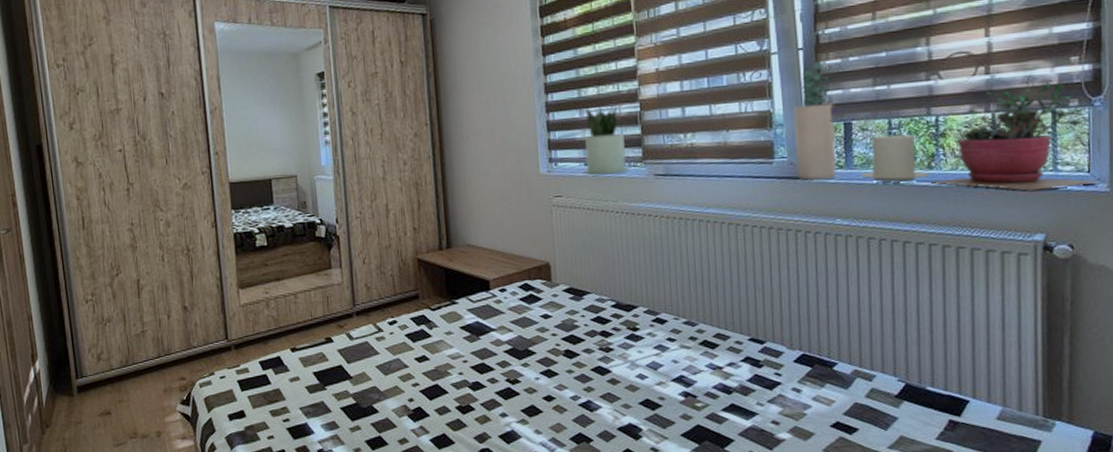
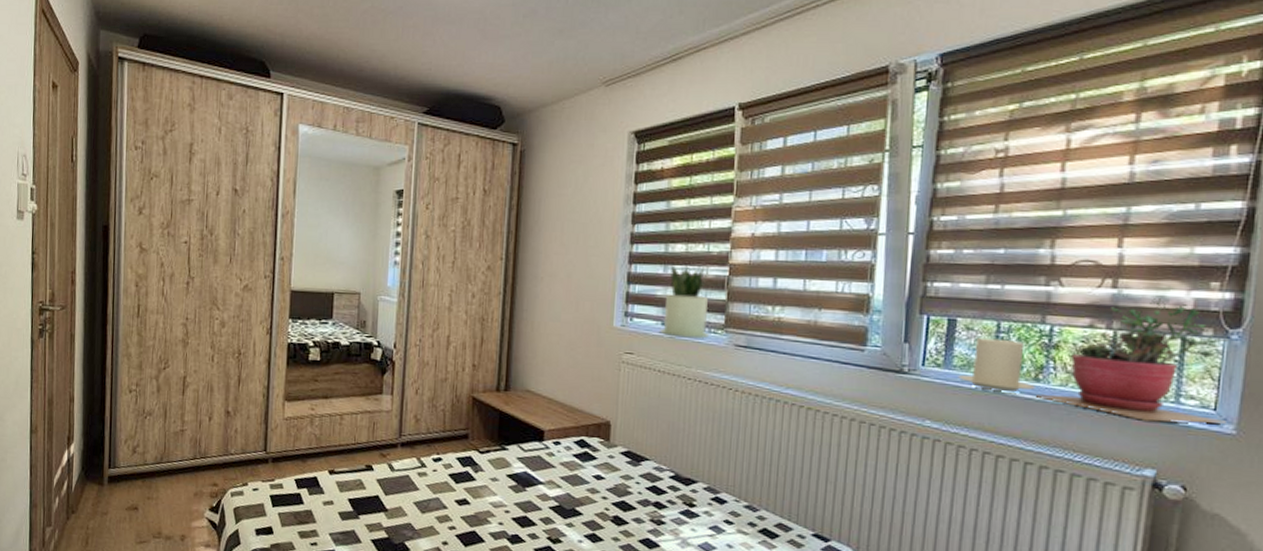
vase: present [793,53,836,181] -> none [889,239,942,378]

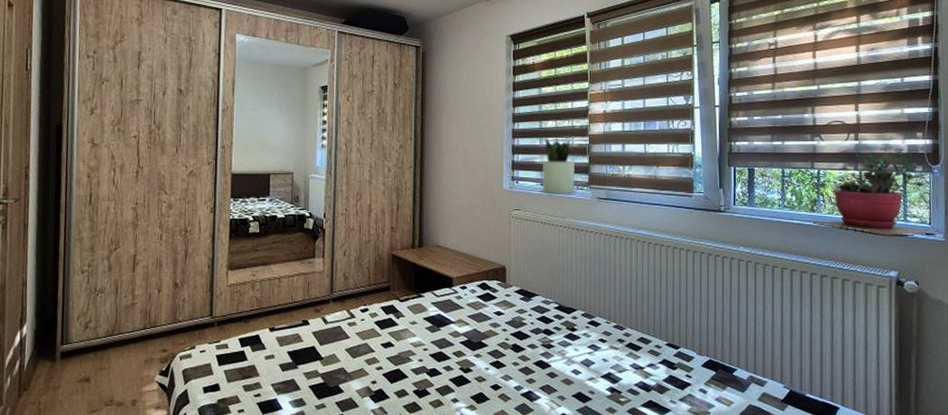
candle: present [958,337,1035,393] -> none [759,181,812,221]

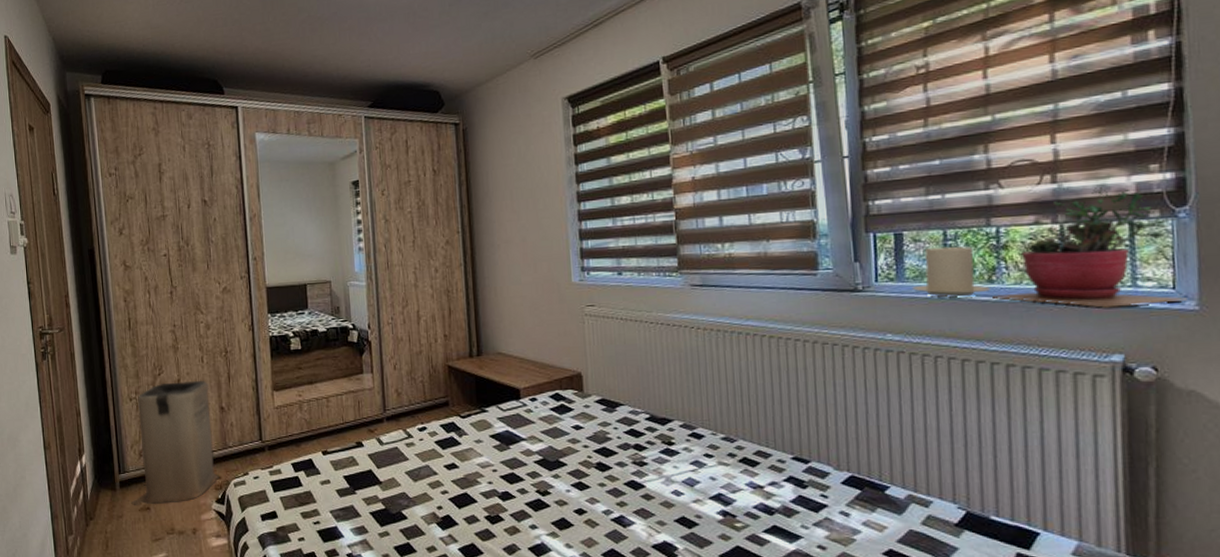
laundry basket: none [71,257,166,376] -> present [132,381,219,505]
planter: present [540,138,578,196] -> none [617,215,666,286]
candle: none [759,181,812,221] -> present [912,246,990,297]

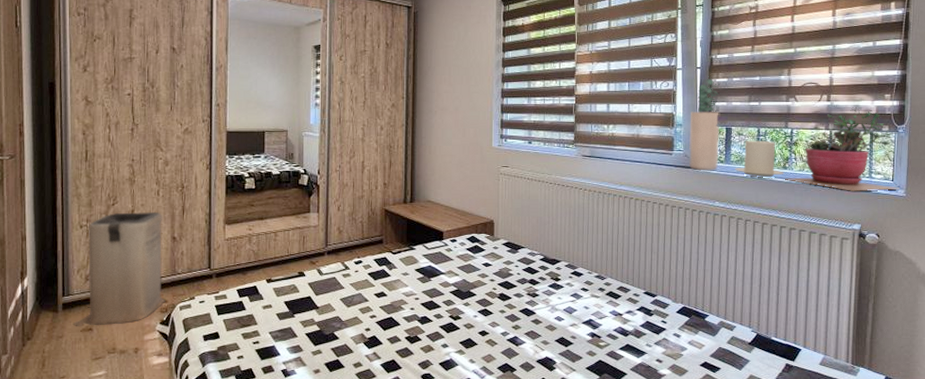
vase: none [839,161,886,294] -> present [689,72,720,171]

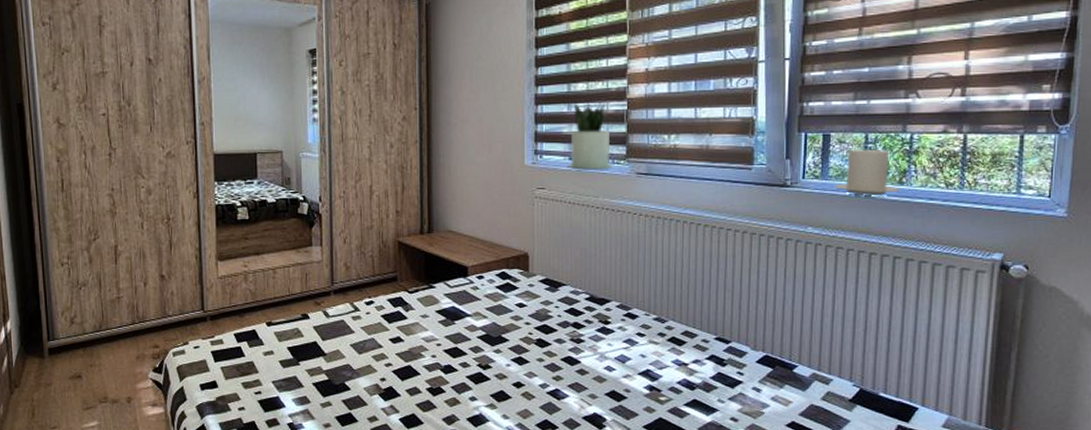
laundry basket: present [73,212,166,326] -> none [61,248,157,373]
planter: none [527,98,564,153] -> present [568,103,614,171]
vase: present [689,72,720,171] -> none [774,64,815,189]
succulent plant: present [785,107,899,191] -> none [901,103,1059,212]

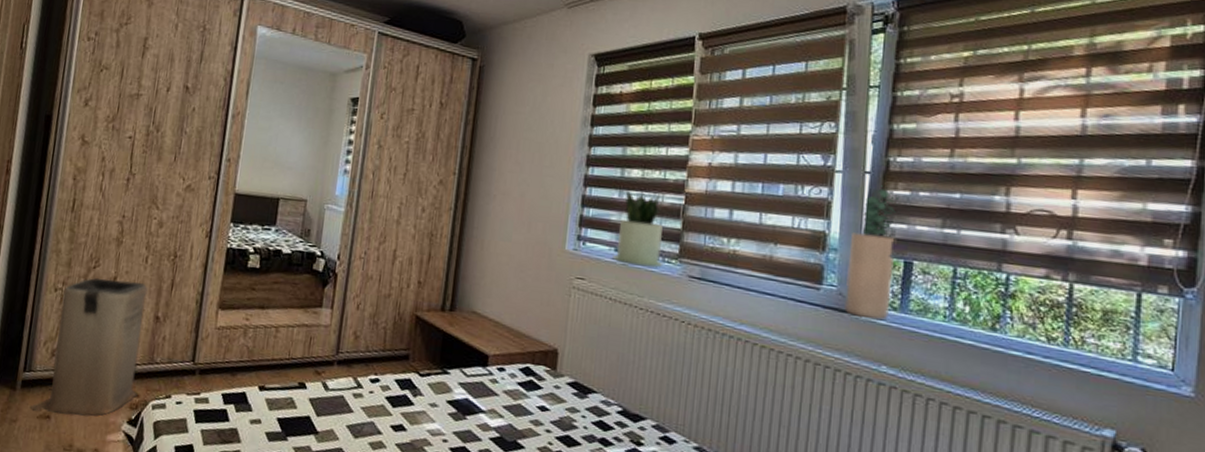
laundry basket: none [61,248,157,373] -> present [30,278,148,416]
vase: none [774,64,815,189] -> present [844,179,898,321]
candle: present [834,149,900,196] -> none [914,282,992,342]

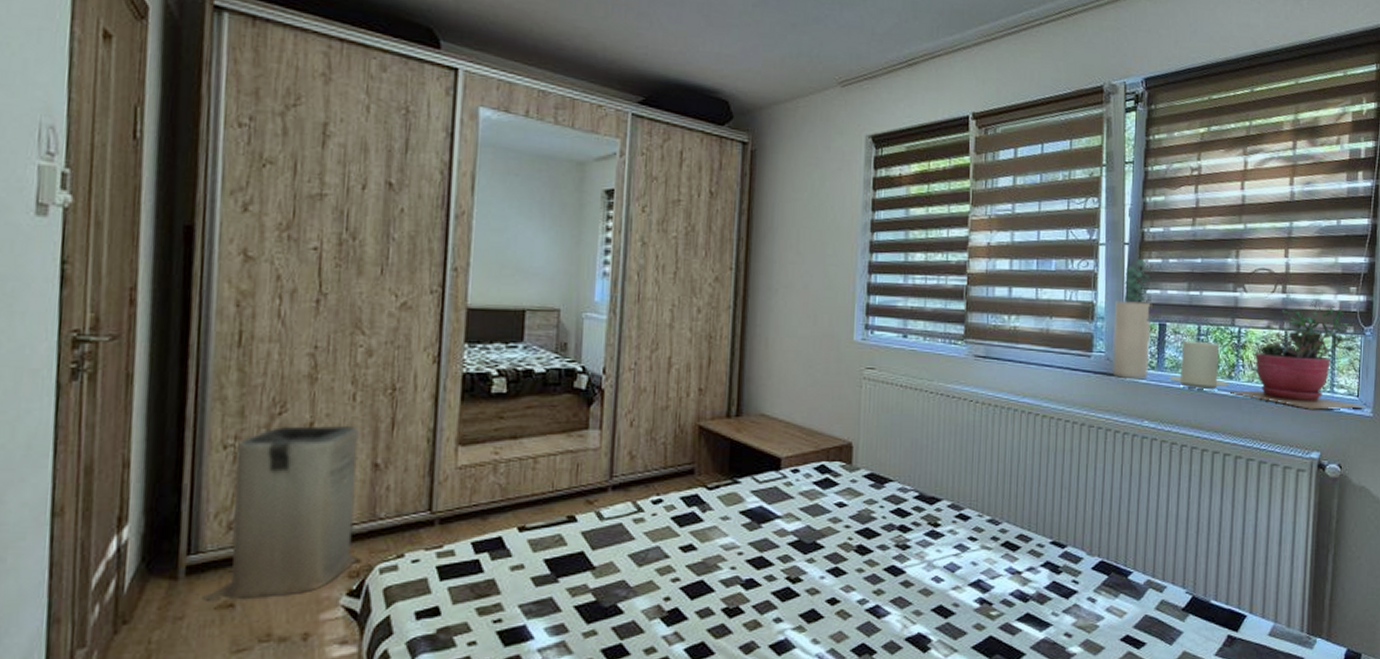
planter: present [612,190,665,269] -> none [901,275,951,352]
candle: none [914,282,992,342] -> present [1169,340,1229,390]
succulent plant: none [993,252,1184,386] -> present [1230,301,1366,410]

